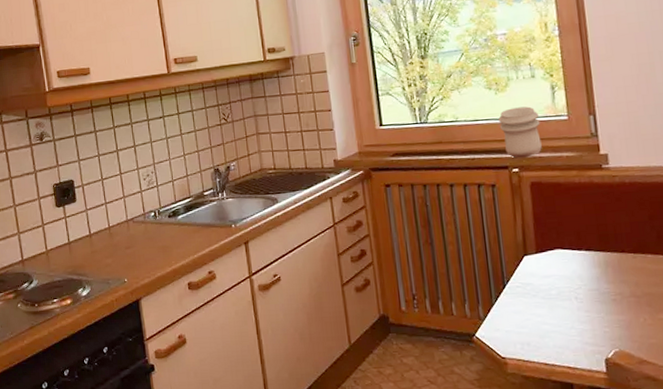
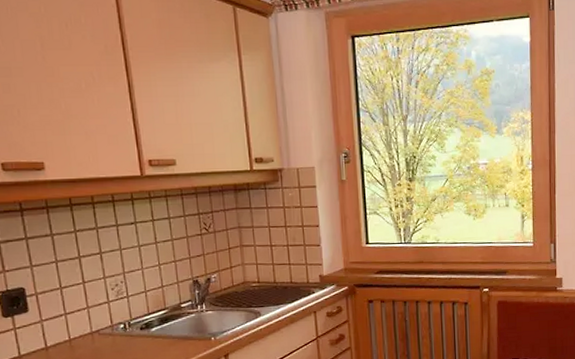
jar: present [498,106,542,158] -> none [475,232,510,279]

